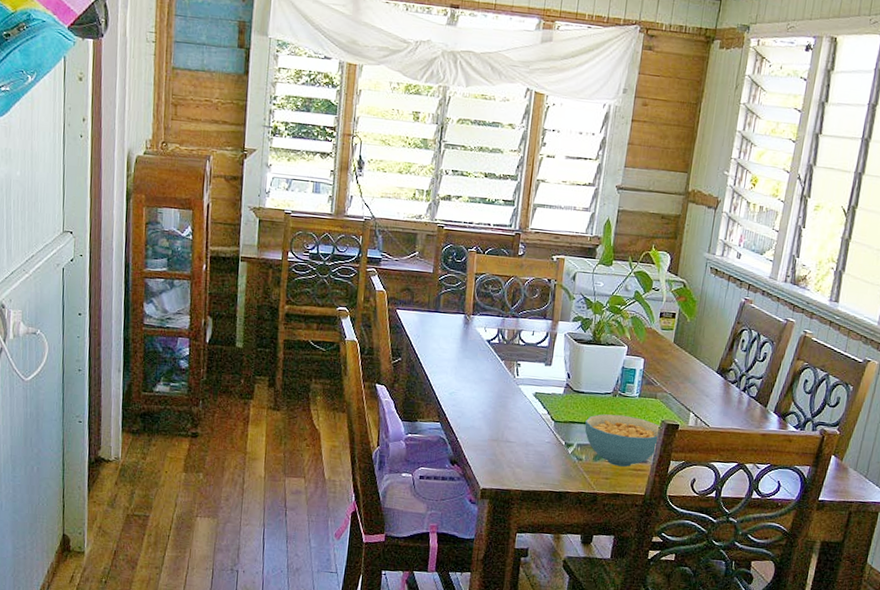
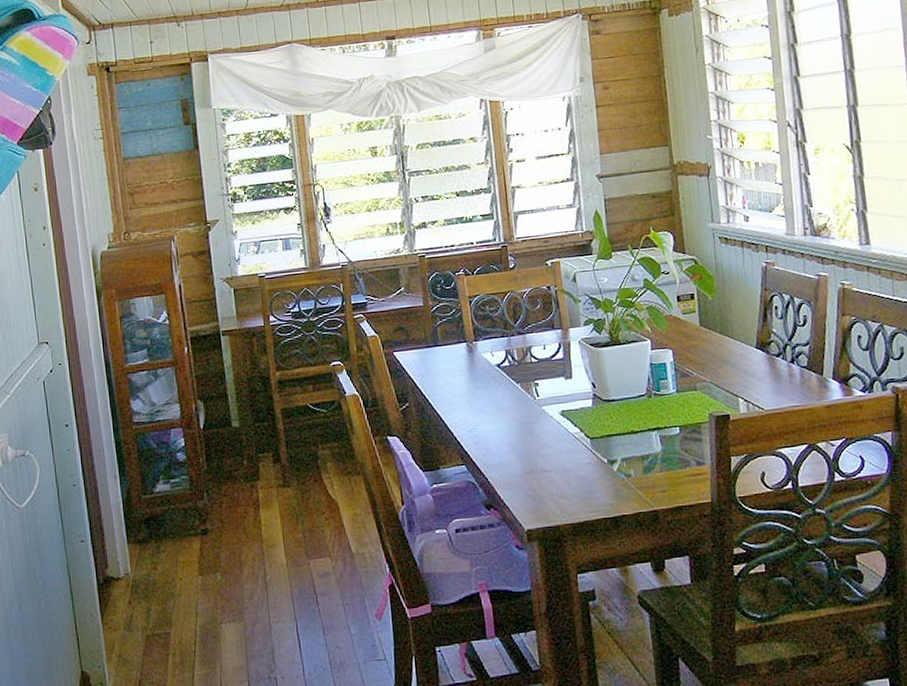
cereal bowl: present [584,414,662,467] -> none [624,415,712,475]

